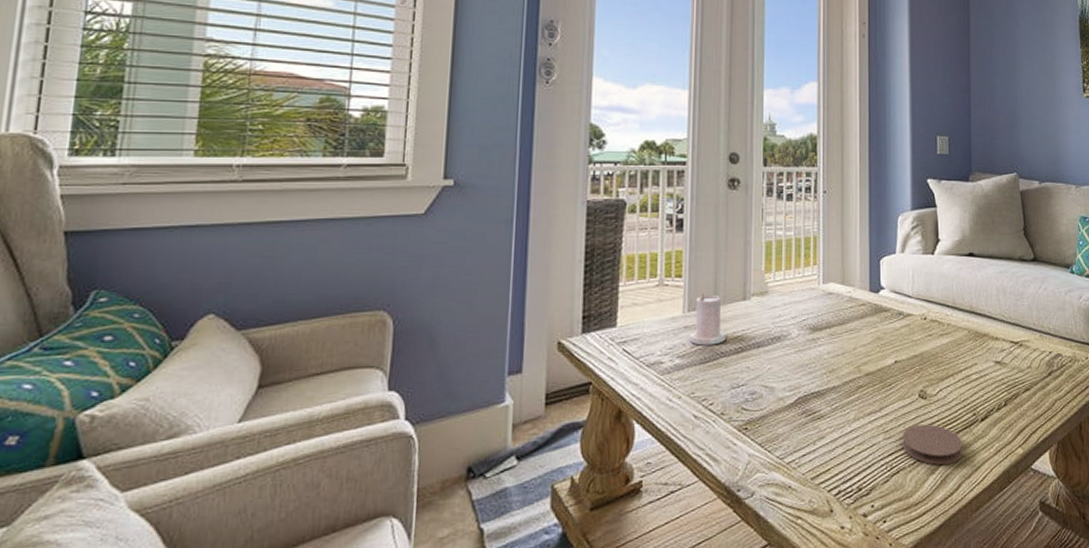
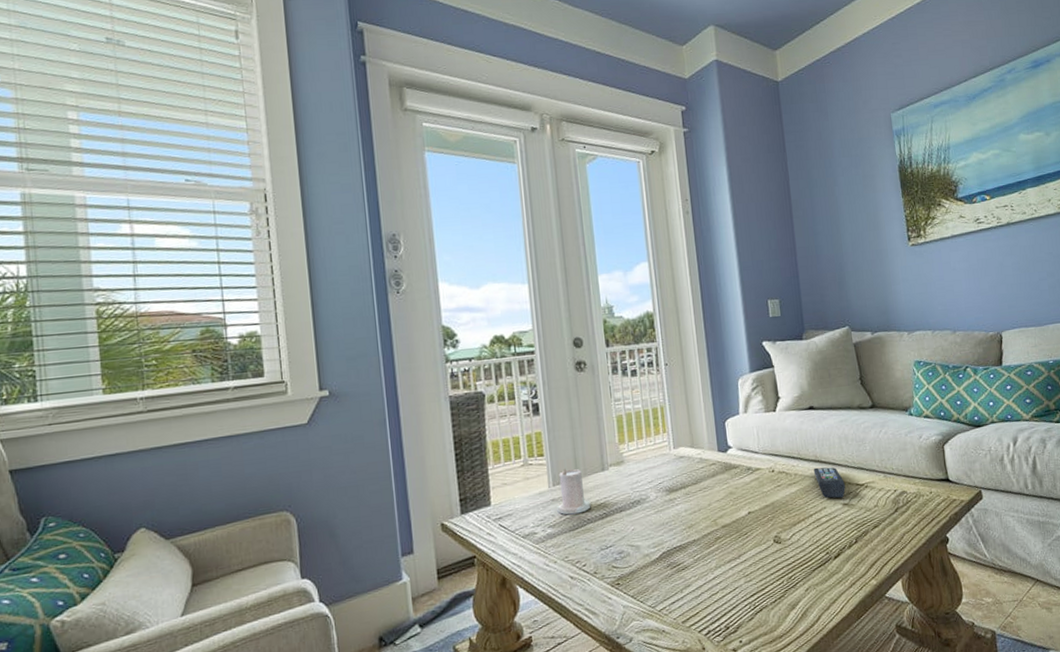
coaster: present [902,424,963,465] -> none [762,565,820,601]
remote control: none [967,319,999,355] -> present [813,467,846,499]

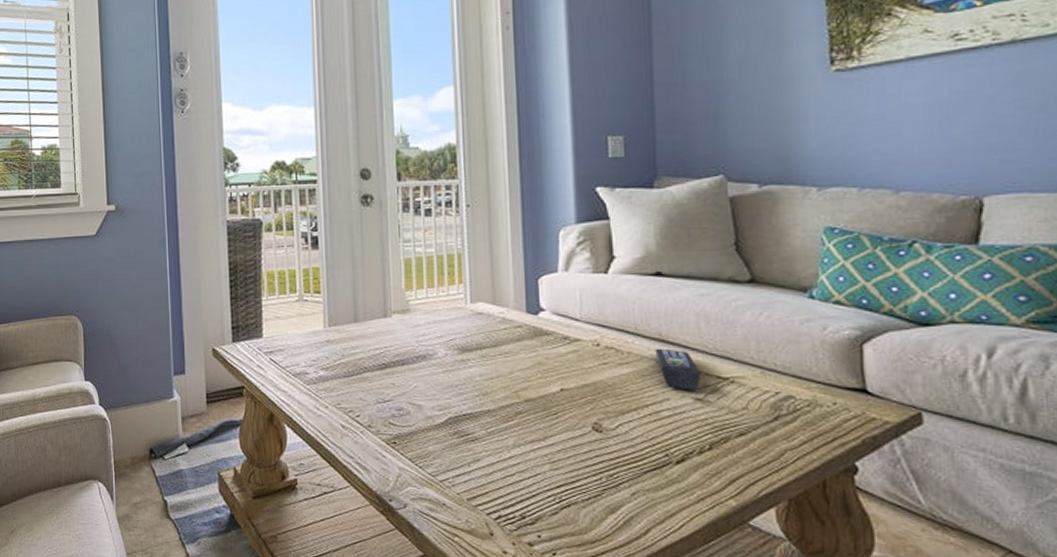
candle: present [557,468,591,515] -> none [331,309,369,360]

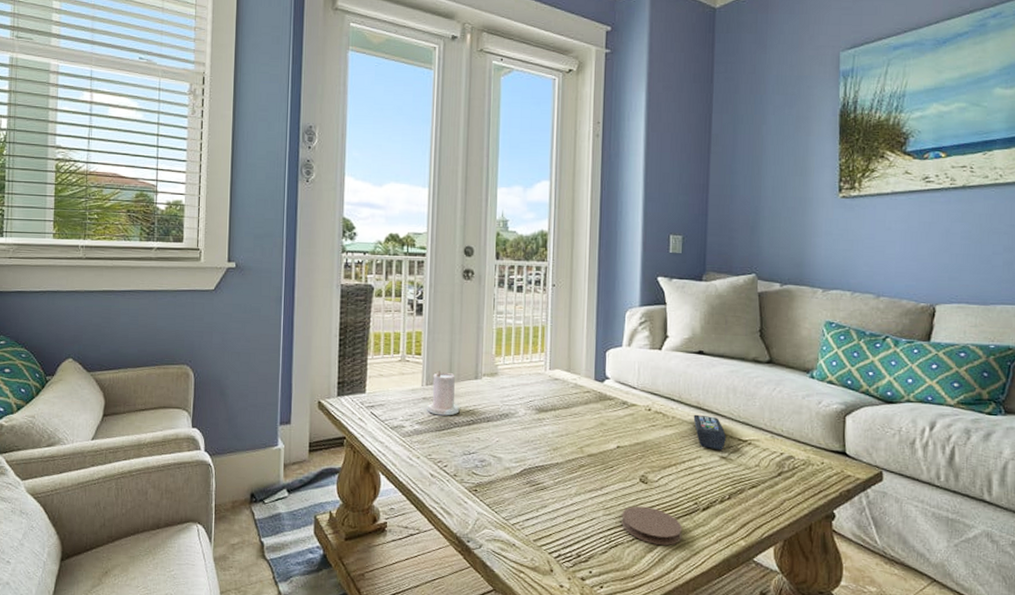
candle: none [331,309,369,360] -> present [427,370,460,416]
coaster: none [573,458,652,505] -> present [621,506,683,545]

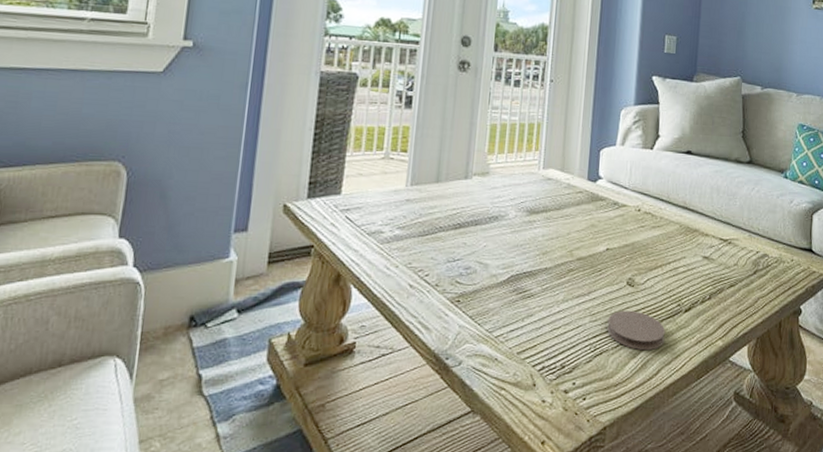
candle: present [427,370,460,416] -> none [410,169,447,220]
remote control: present [693,414,726,451] -> none [679,214,709,251]

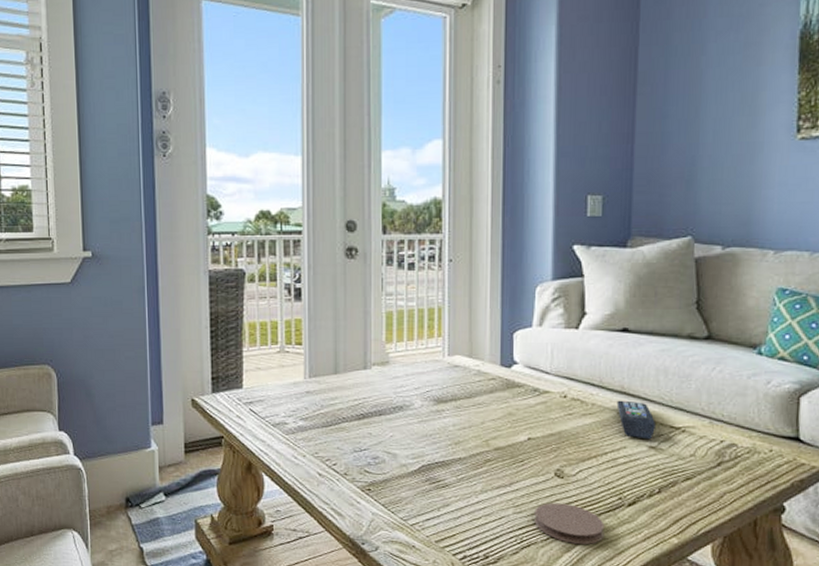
remote control: none [679,214,709,251] -> present [616,400,655,440]

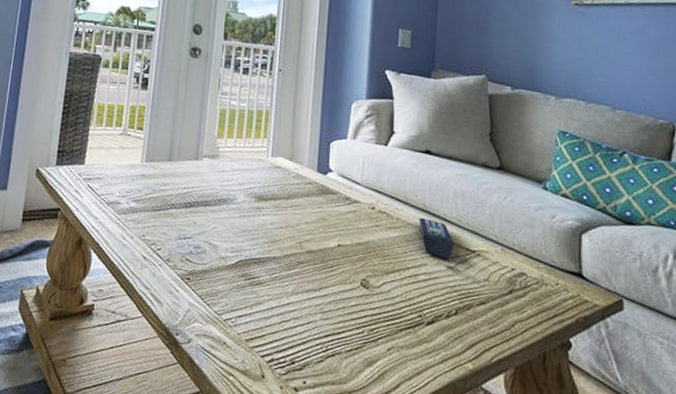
coaster: present [534,502,605,544] -> none [340,312,405,361]

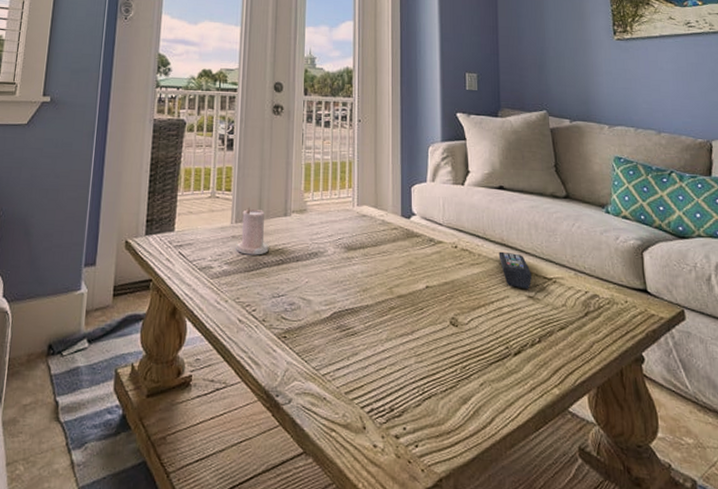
candle: none [144,147,178,196] -> present [236,207,269,255]

